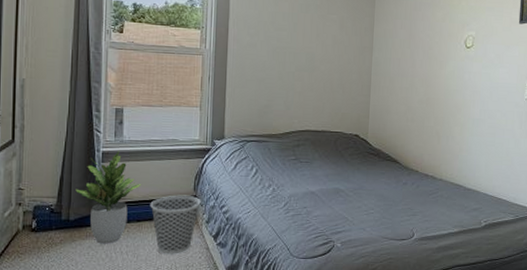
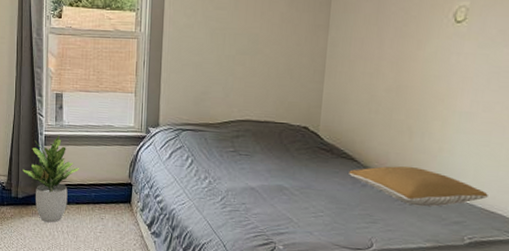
wastebasket: present [150,195,201,254] -> none [88,181,136,239]
pillow: none [393,165,496,198] -> present [349,166,488,207]

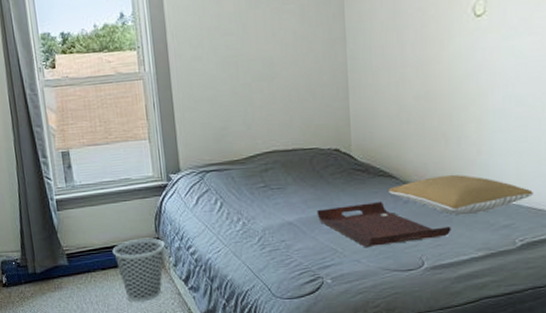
potted plant: present [23,134,80,223] -> none [36,196,101,295]
wastebasket: none [88,181,136,239] -> present [112,238,165,303]
serving tray: none [278,179,404,223] -> present [316,201,451,247]

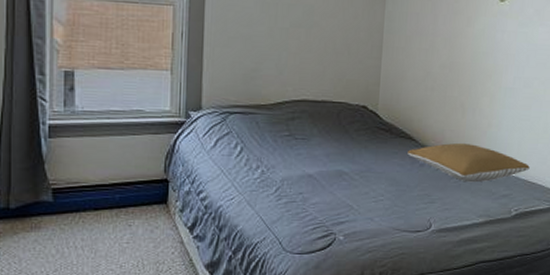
wastebasket: present [112,238,165,303] -> none [110,178,173,250]
serving tray: present [316,201,451,247] -> none [337,161,459,206]

